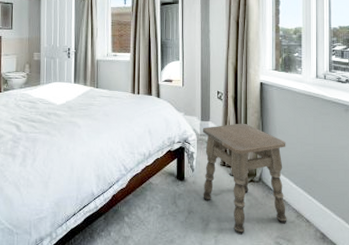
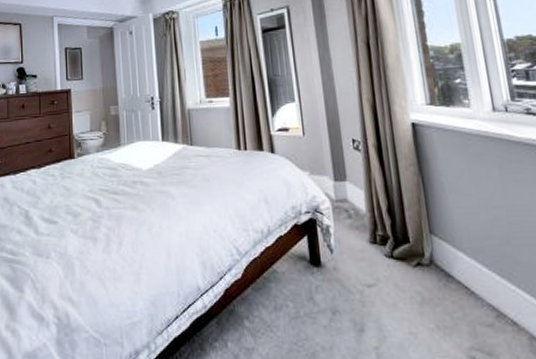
side table: present [202,123,287,235] -> none [337,181,482,345]

